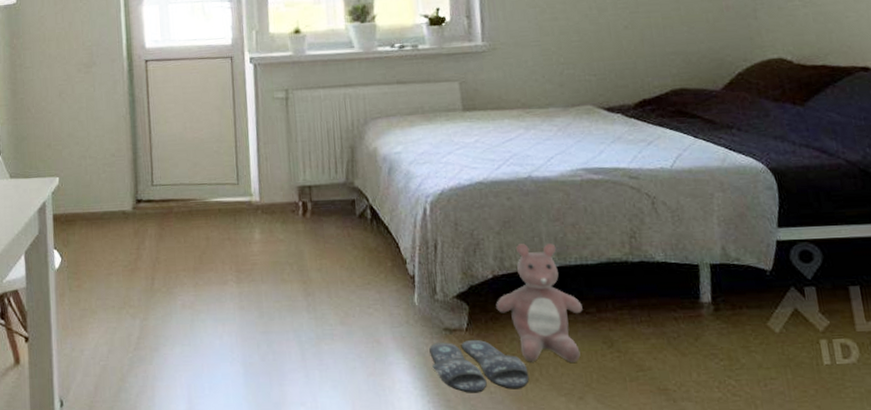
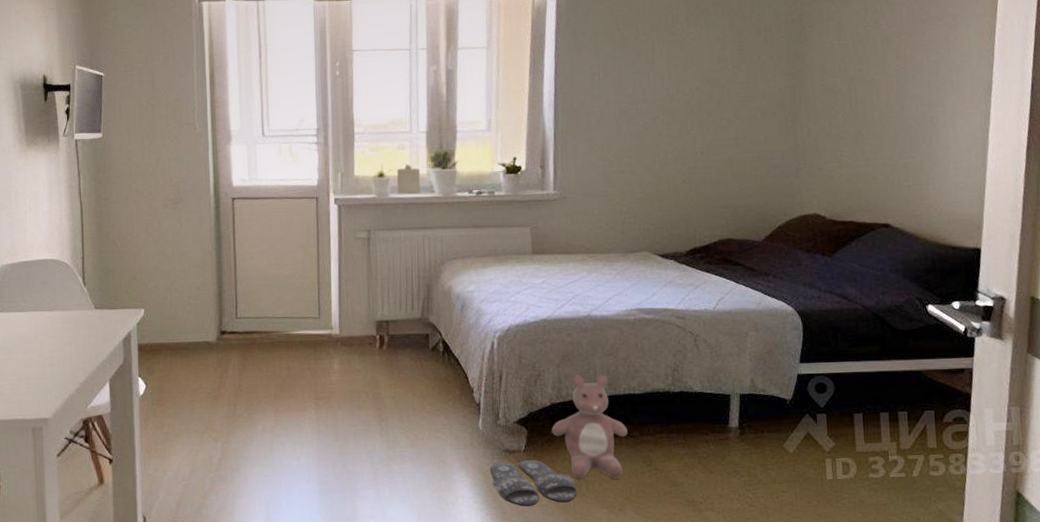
candle: none [313,19,339,51] -> present [396,164,421,194]

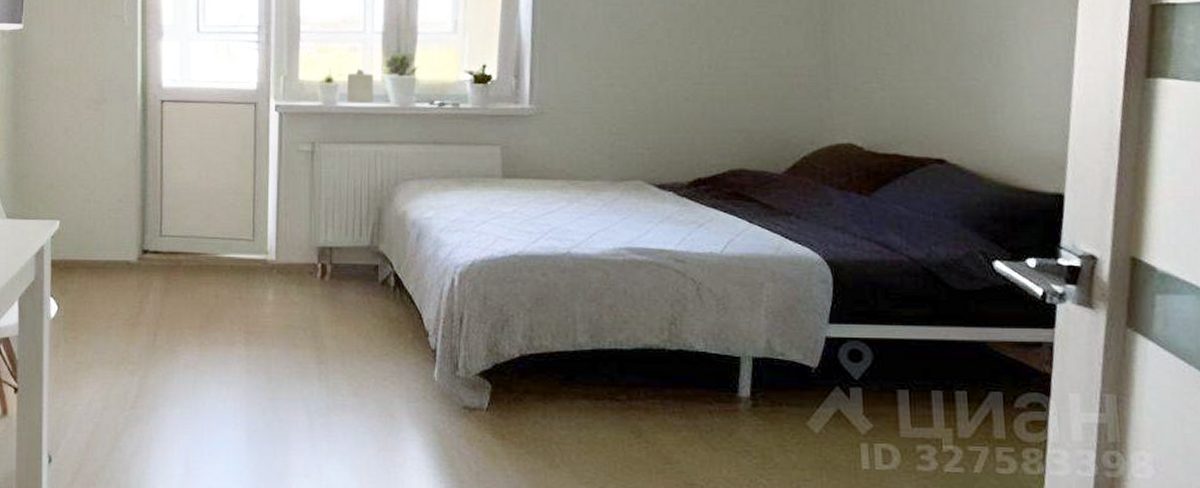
slippers: present [490,459,577,506] -> none [446,420,549,476]
stuffed animal: present [552,375,628,479] -> none [521,323,613,450]

